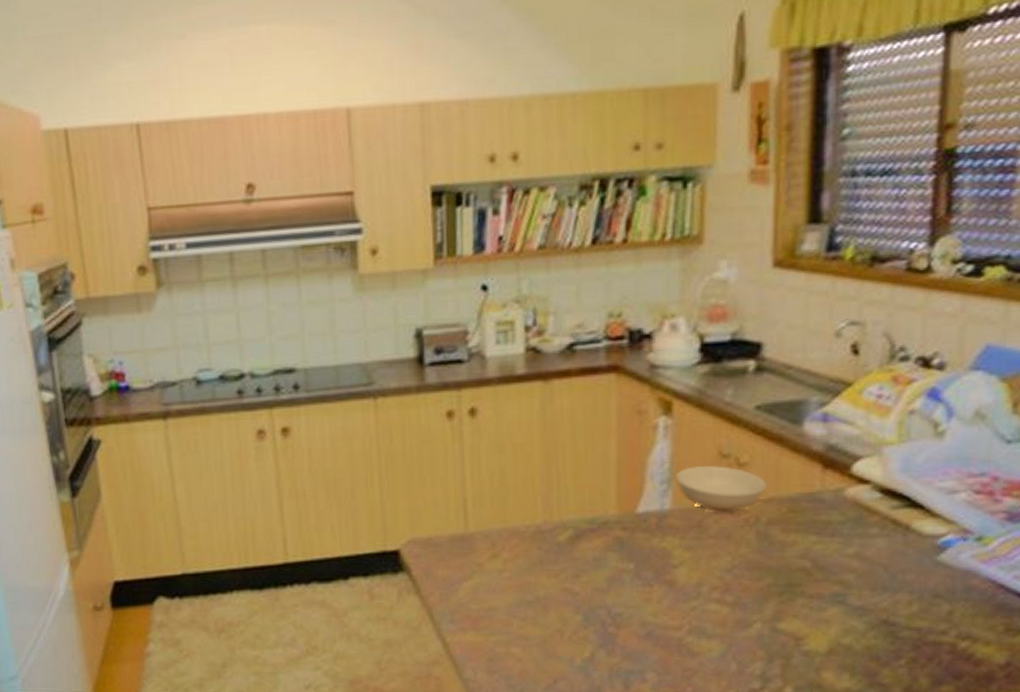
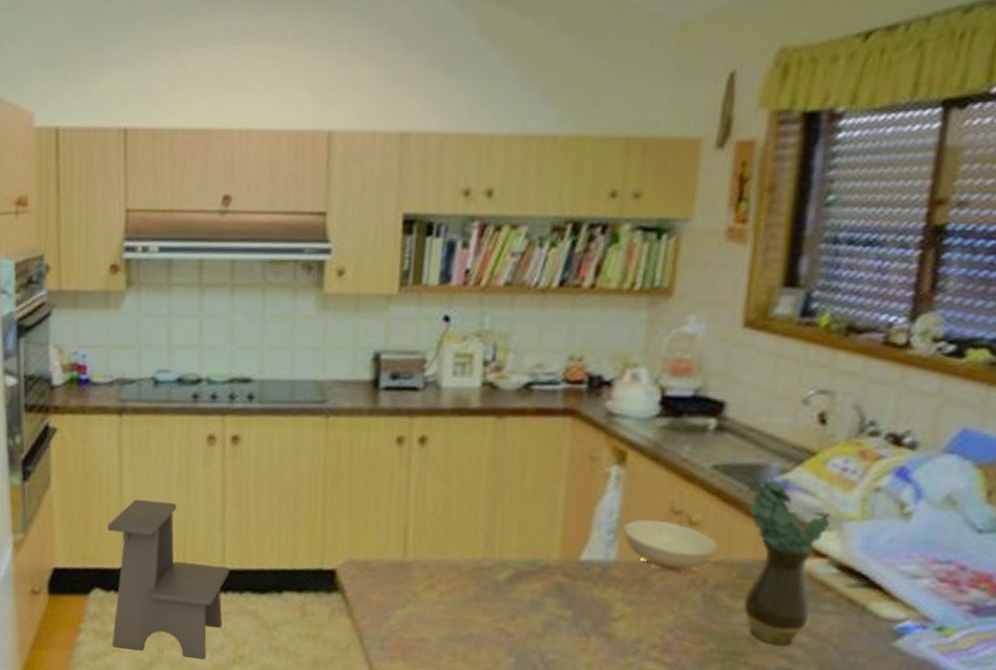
step stool: none [164,502,294,655] -> present [107,499,230,660]
vase: none [790,408,871,572] -> present [743,473,831,646]

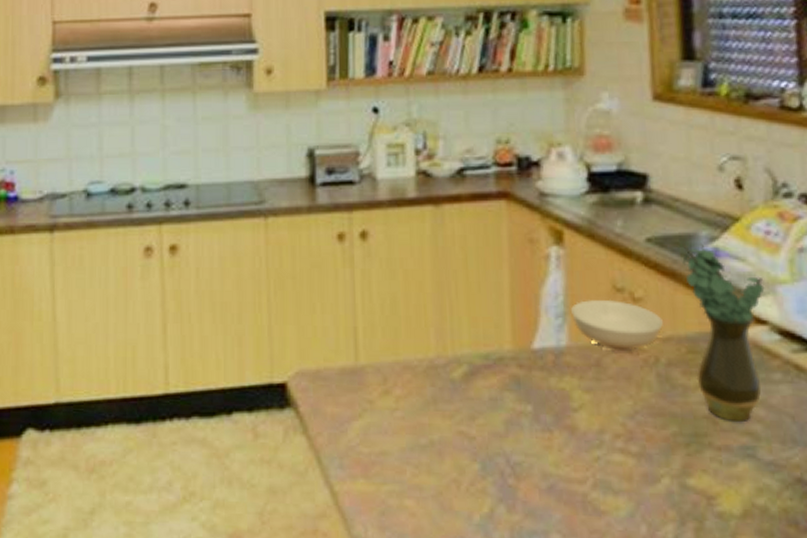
step stool: present [107,499,230,660] -> none [40,323,175,501]

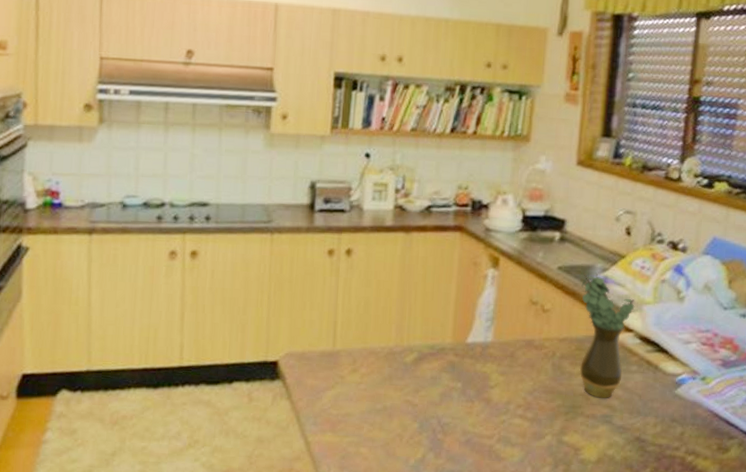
bowl: present [571,299,663,352] -> none [498,309,562,348]

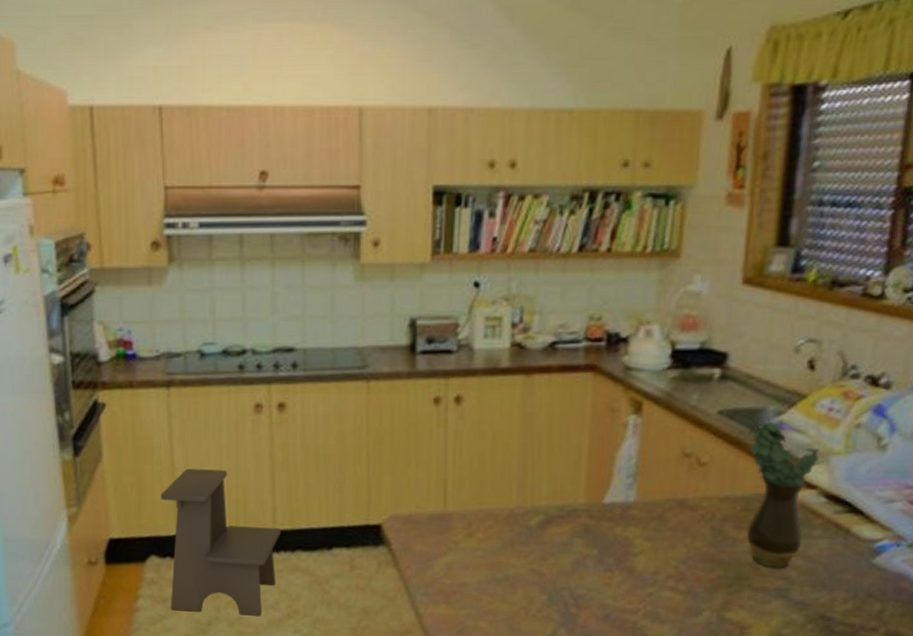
step stool: none [75,308,188,446] -> present [160,468,282,616]

